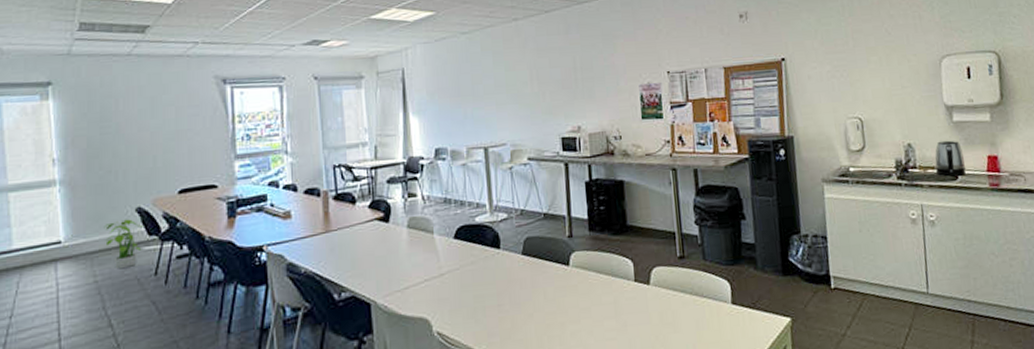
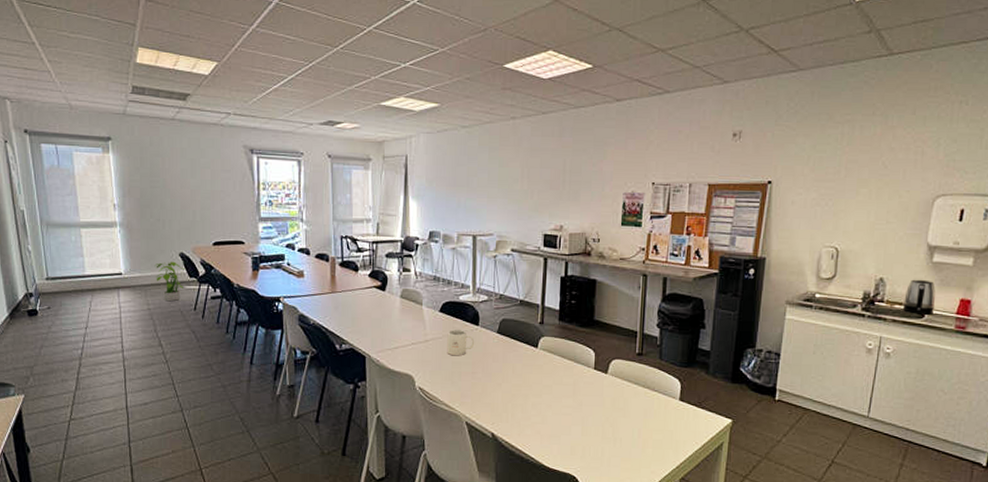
mug: none [465,256,498,289] -> present [447,330,475,356]

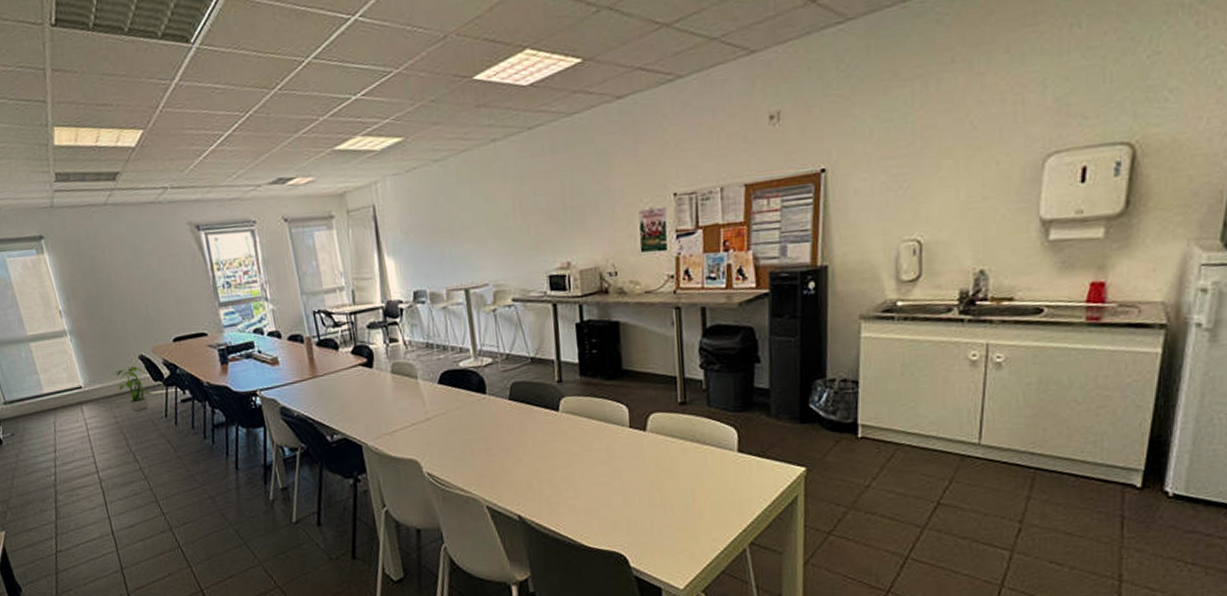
mug: present [447,330,475,356] -> none [451,401,485,433]
kettle: present [902,279,936,315] -> none [1013,264,1056,310]

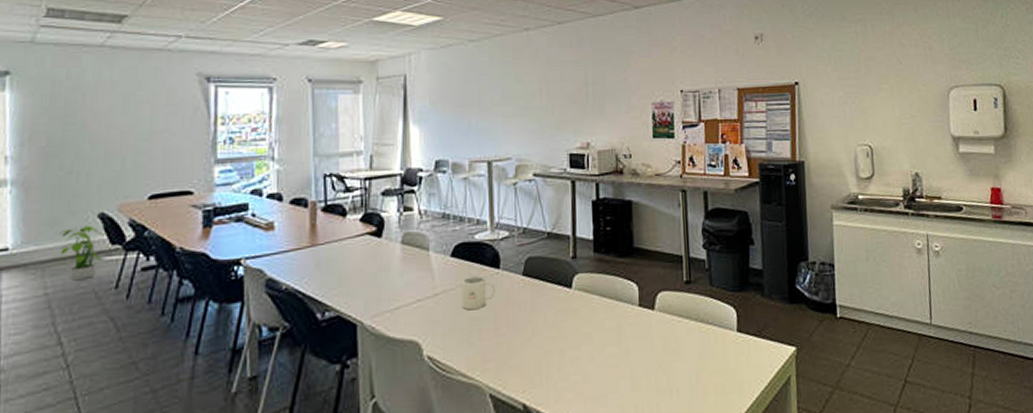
mug: none [451,401,485,433] -> present [461,276,496,311]

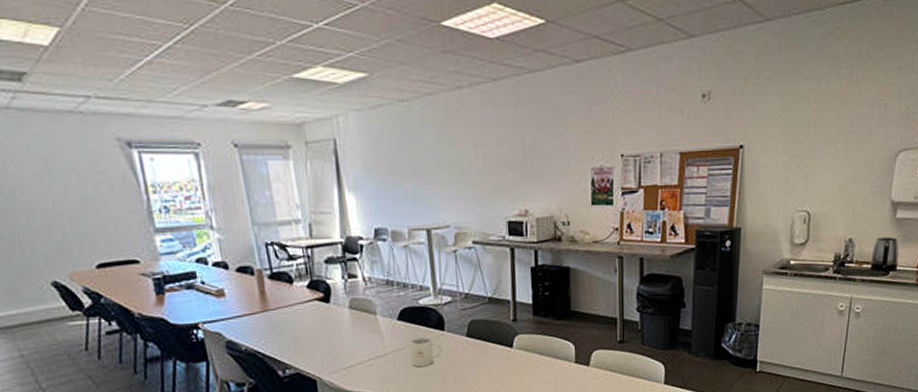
potted plant: present [59,225,106,281] -> none [18,293,65,344]
kettle: none [941,171,970,208] -> present [869,236,899,272]

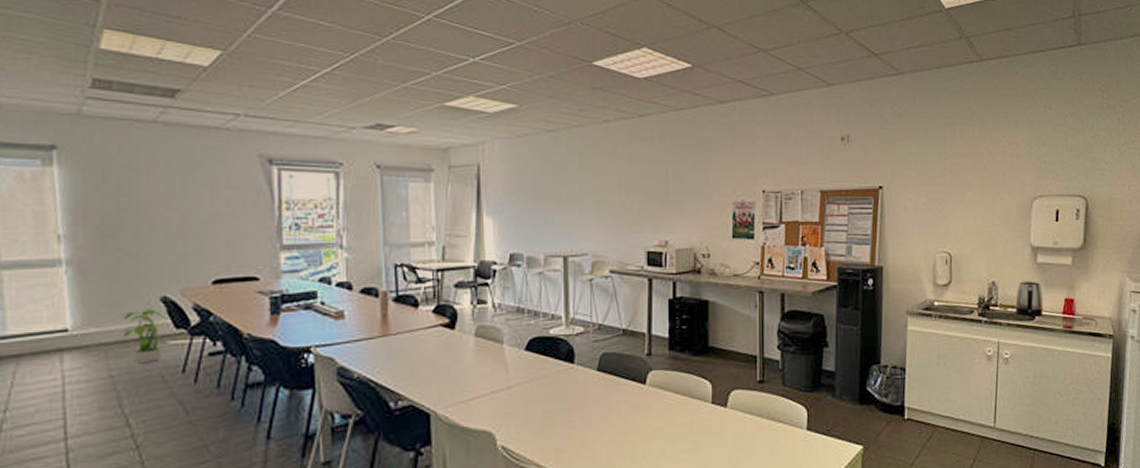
potted plant: none [18,293,65,344] -> present [121,309,170,364]
mug: present [409,337,443,368] -> none [536,370,570,403]

